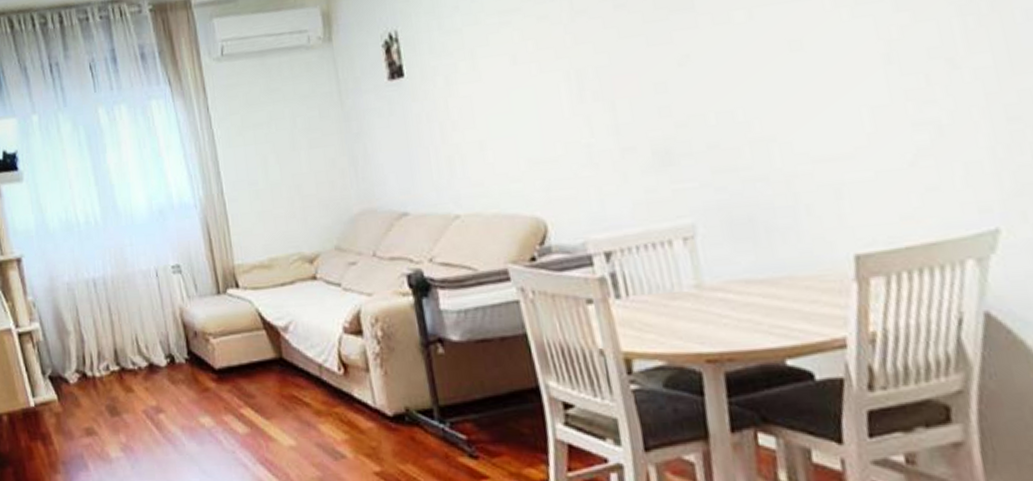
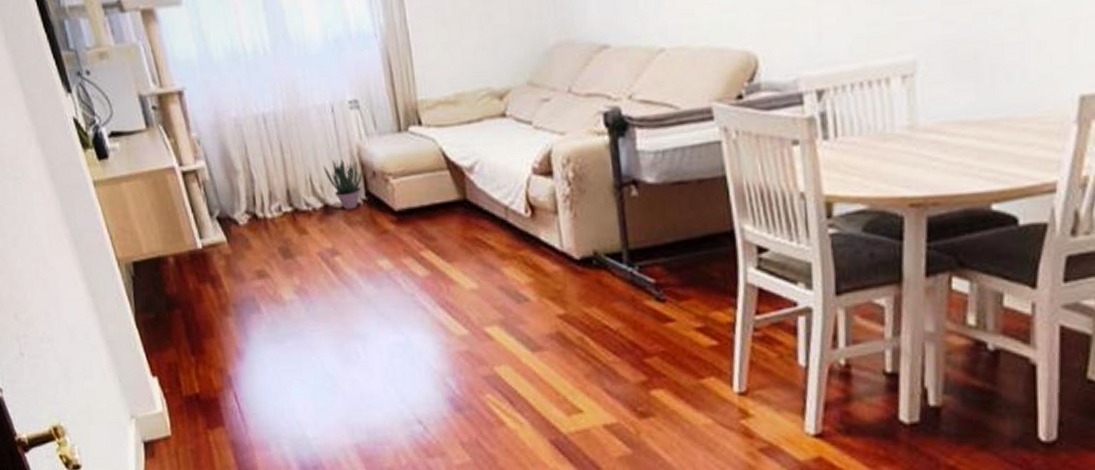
potted plant: none [148,320,185,369] -> present [323,159,363,210]

